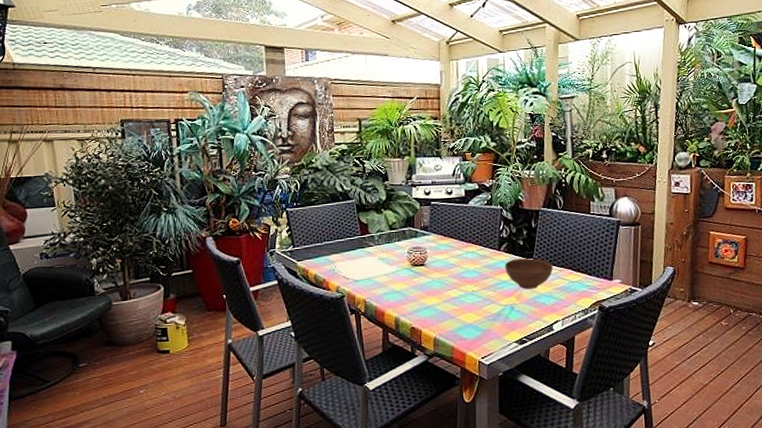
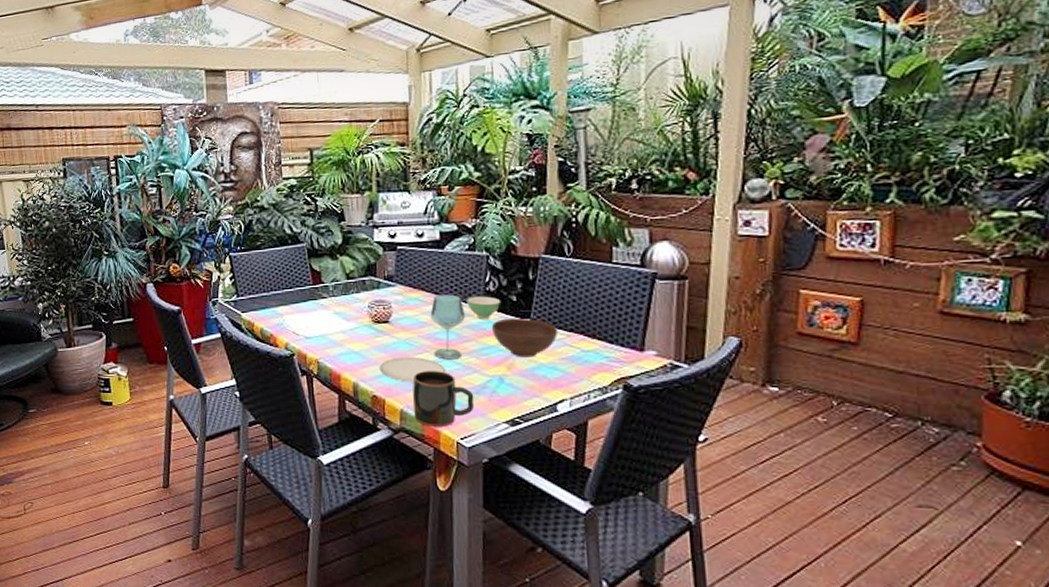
plate: none [417,293,470,315] -> present [379,357,446,382]
mug: none [443,303,492,350] -> present [412,370,475,427]
wine glass: none [457,240,485,294] -> present [430,294,465,360]
bowl: none [485,241,512,260] -> present [465,296,501,319]

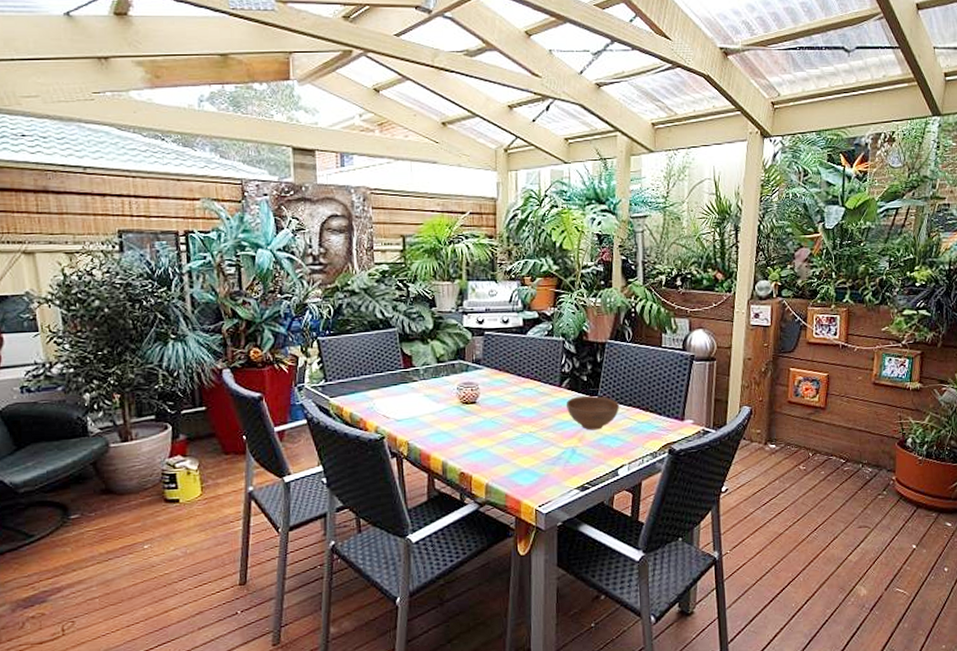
plate: present [379,357,446,382] -> none [467,434,527,458]
mug: present [412,370,475,427] -> none [496,445,551,498]
wine glass: present [430,294,465,360] -> none [513,376,544,436]
bowl: present [465,296,501,319] -> none [544,377,575,397]

